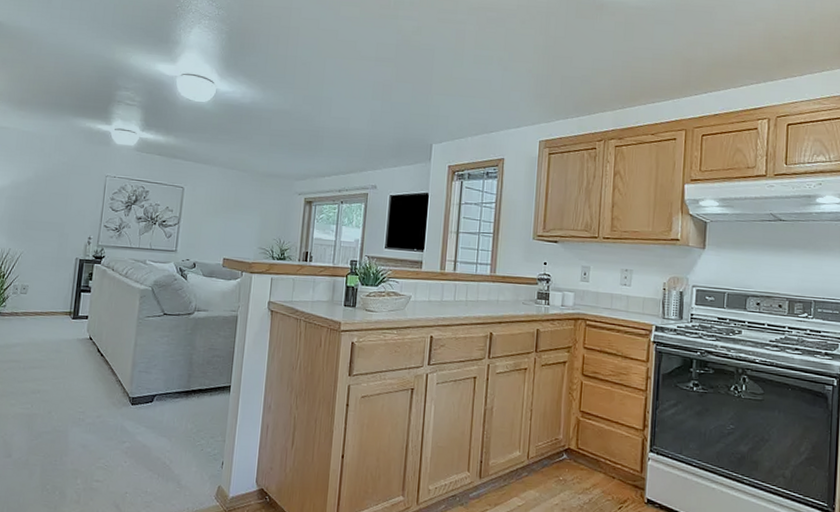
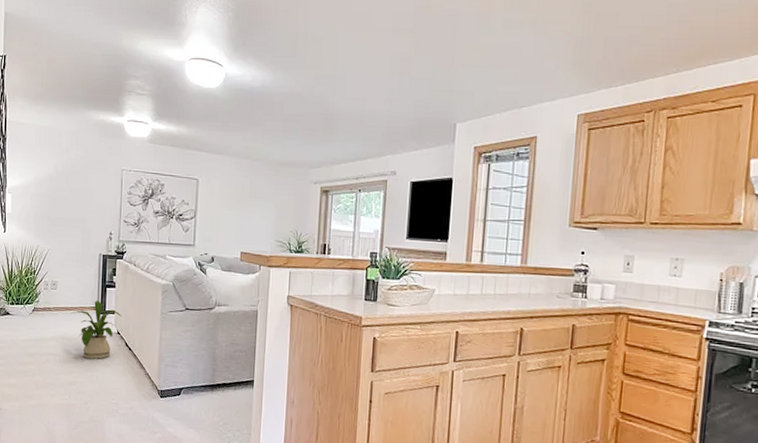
house plant: none [40,305,96,366] -> present [70,301,122,360]

